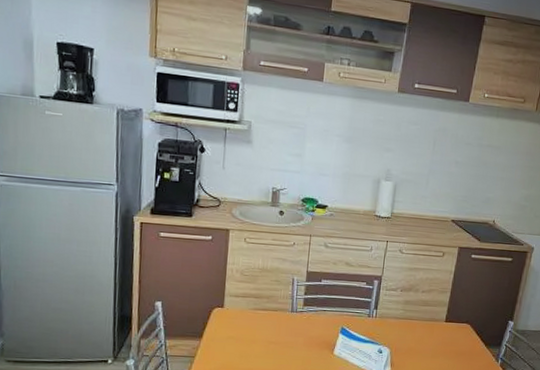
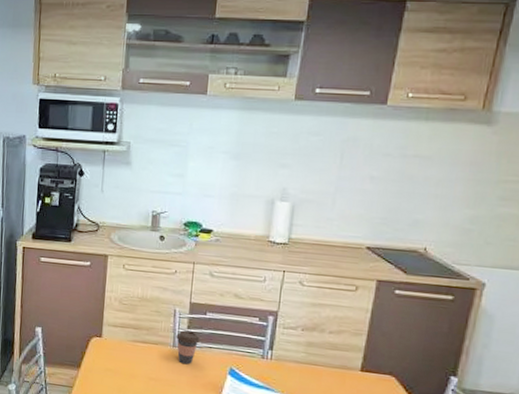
coffee cup: none [294,296,316,327] -> present [176,330,200,365]

